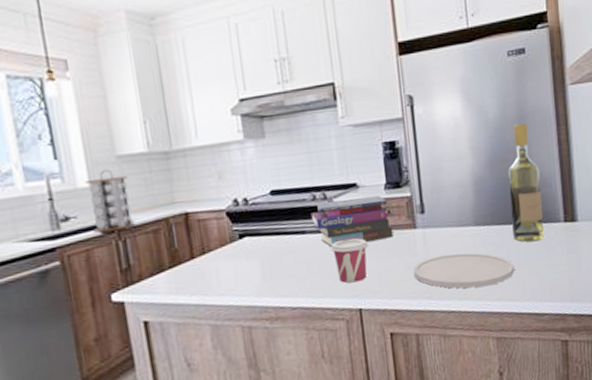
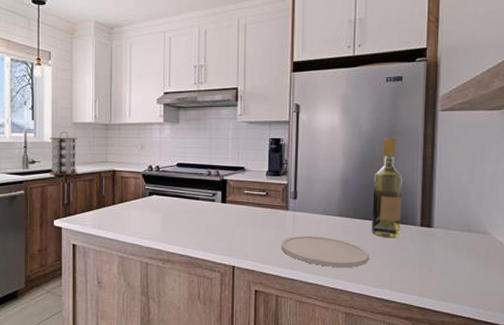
books: present [311,196,393,247] -> none [205,178,268,214]
cup: present [330,238,369,283] -> none [216,209,247,245]

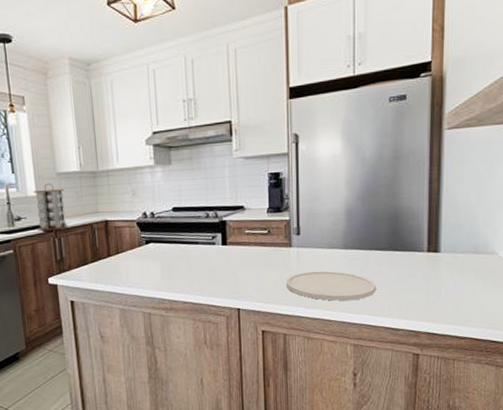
bottle: present [372,138,403,238] -> none [378,163,409,267]

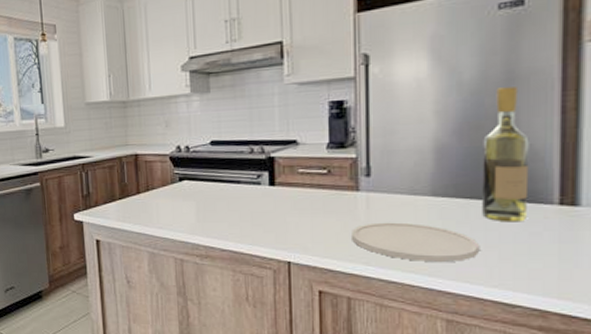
spice rack: present [34,182,68,232] -> none [62,113,96,165]
bottle: none [378,163,409,267] -> present [482,87,530,222]

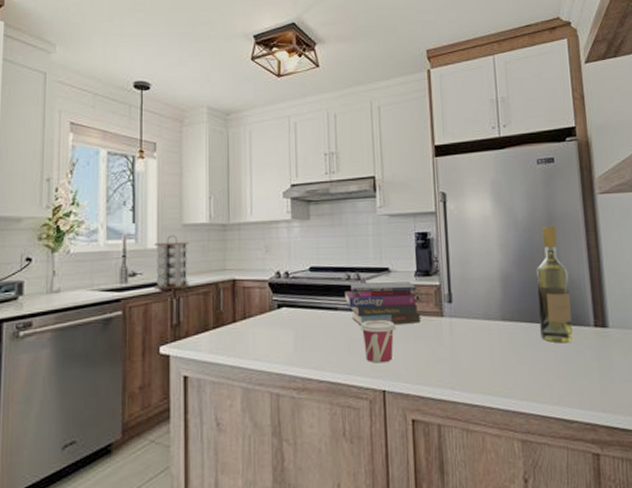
spice rack: none [62,113,96,165] -> present [154,234,190,291]
books: none [247,154,332,199] -> present [344,281,421,326]
cup: none [263,193,304,236] -> present [359,319,396,363]
tray: present [352,222,480,263] -> none [439,346,542,384]

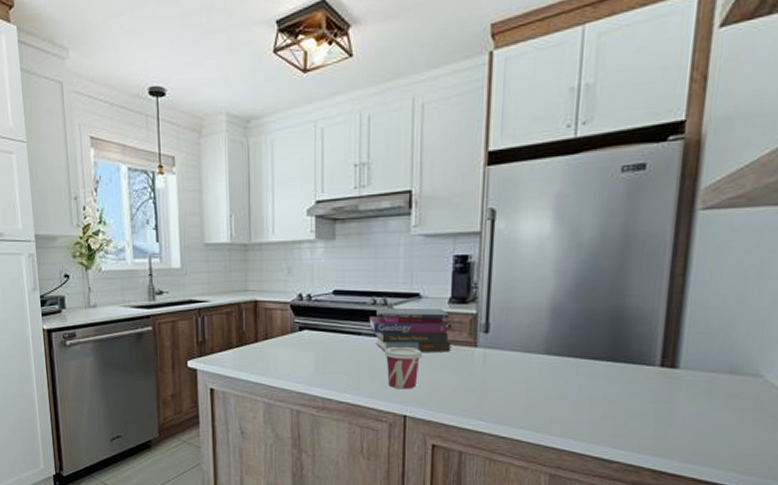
spice rack: present [154,234,190,291] -> none [178,254,213,309]
bottle: present [536,226,573,344] -> none [590,250,639,382]

